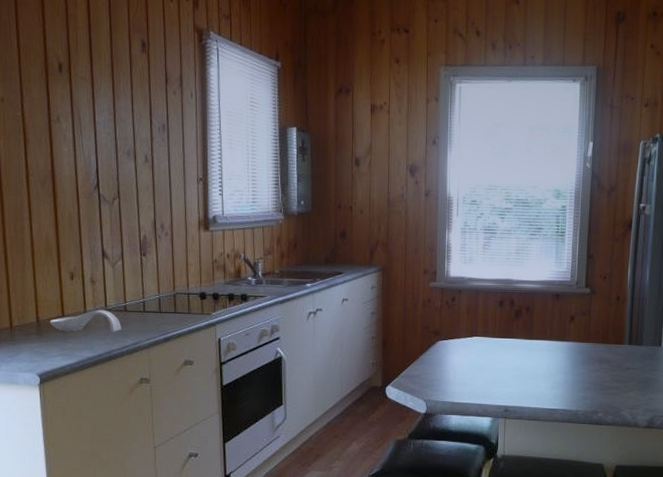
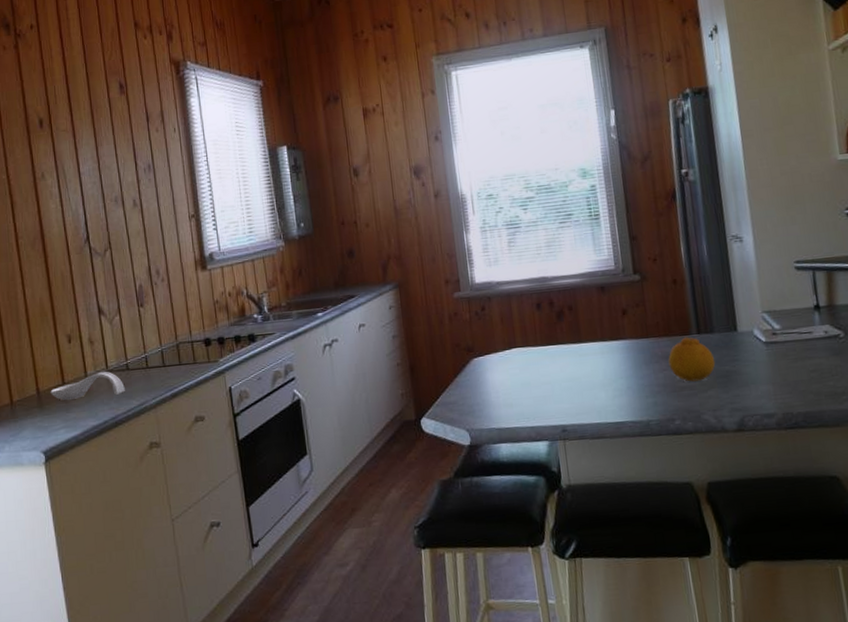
fruit: none [601,346,639,383] -> present [668,337,716,382]

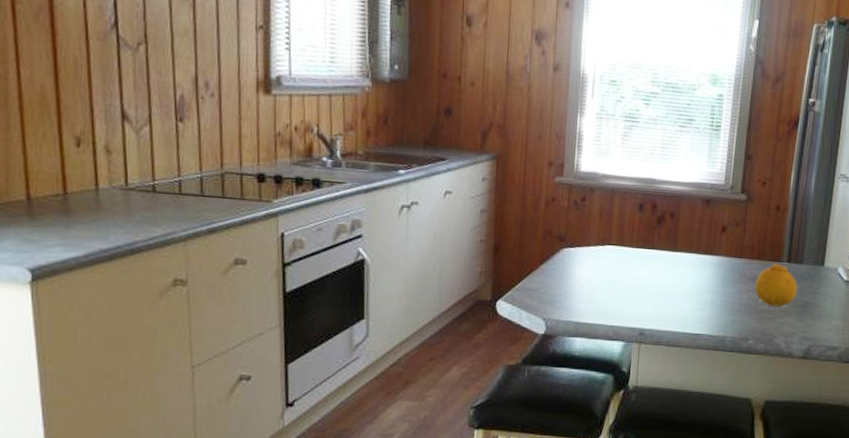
spoon rest: present [50,371,125,401] -> none [45,187,148,218]

